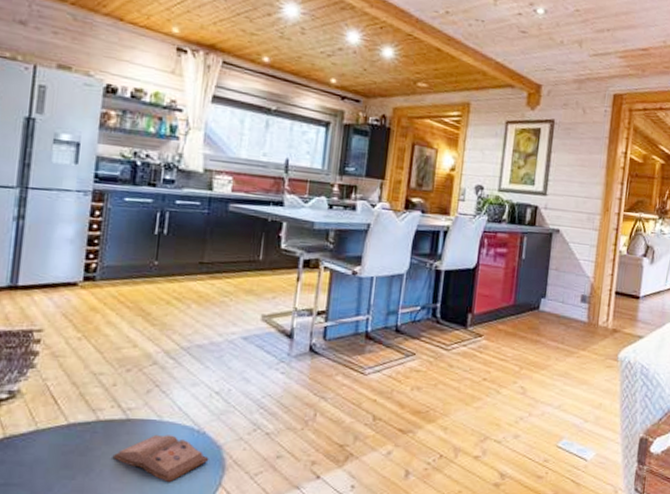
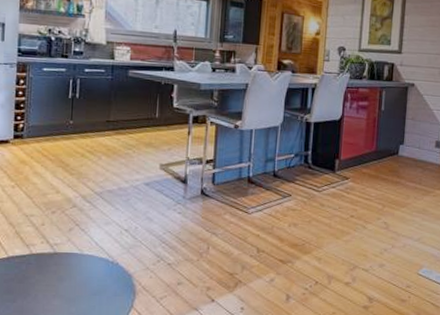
hardback book: present [112,434,209,483] -> none [44,265,122,305]

